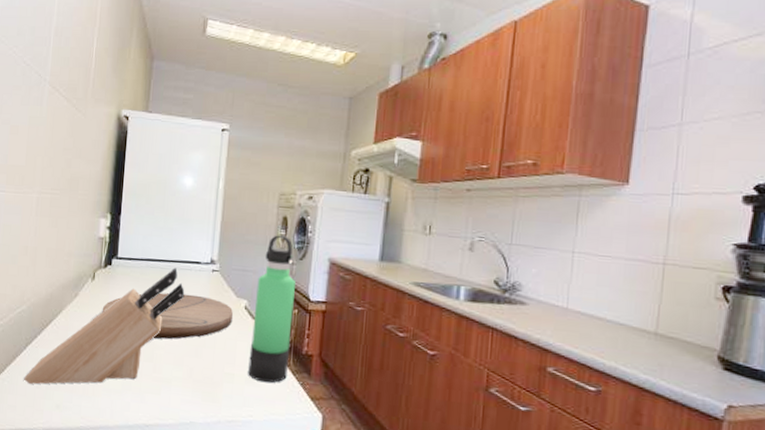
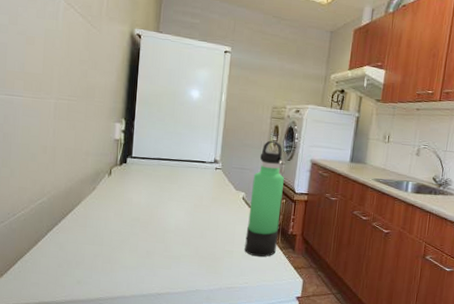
knife block: present [24,267,185,385] -> none [46,166,192,264]
cutting board: present [102,292,233,340] -> none [118,186,233,225]

